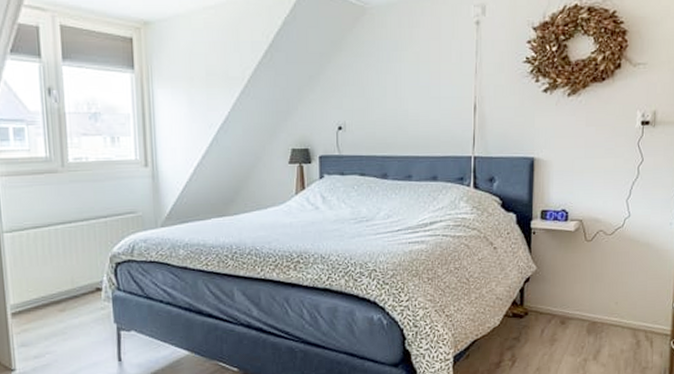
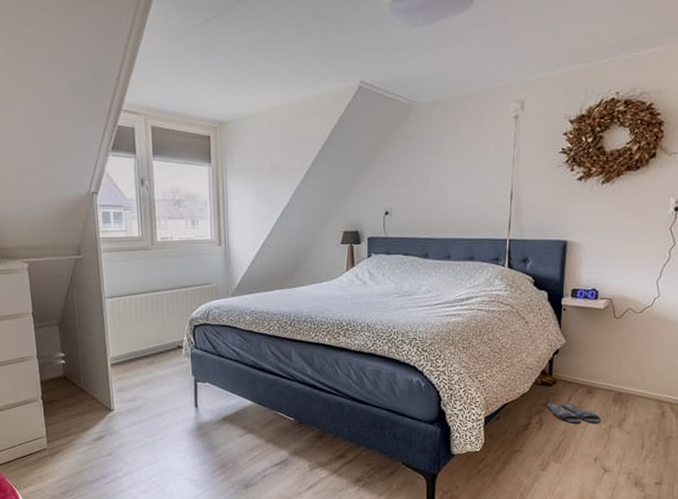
slippers: none [518,336,575,359] -> present [546,403,601,424]

